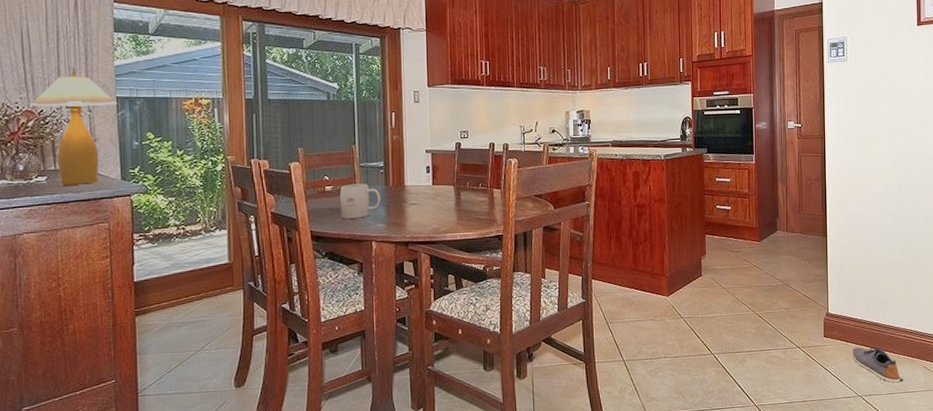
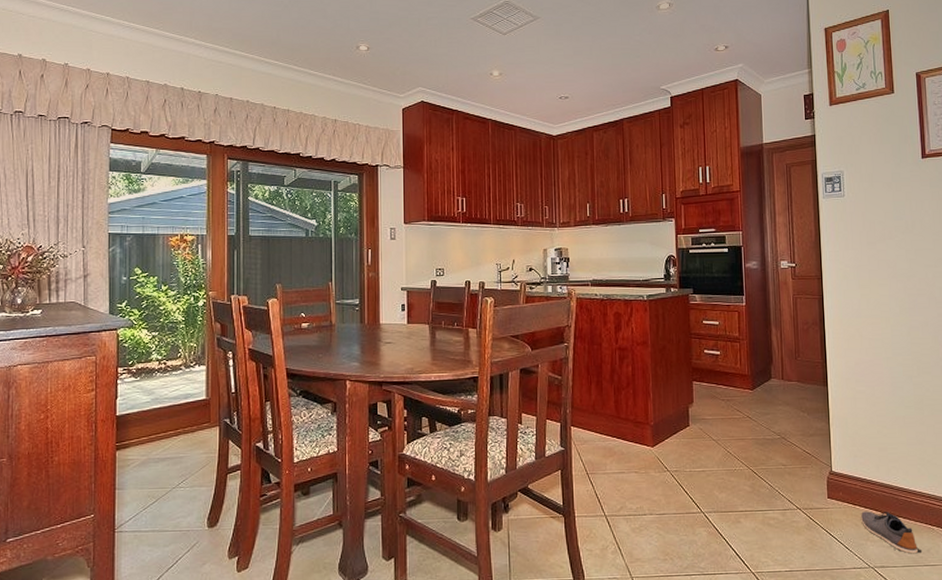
table lamp: present [30,67,117,186] -> none [31,205,109,320]
mug: present [339,183,382,219] -> none [315,321,357,357]

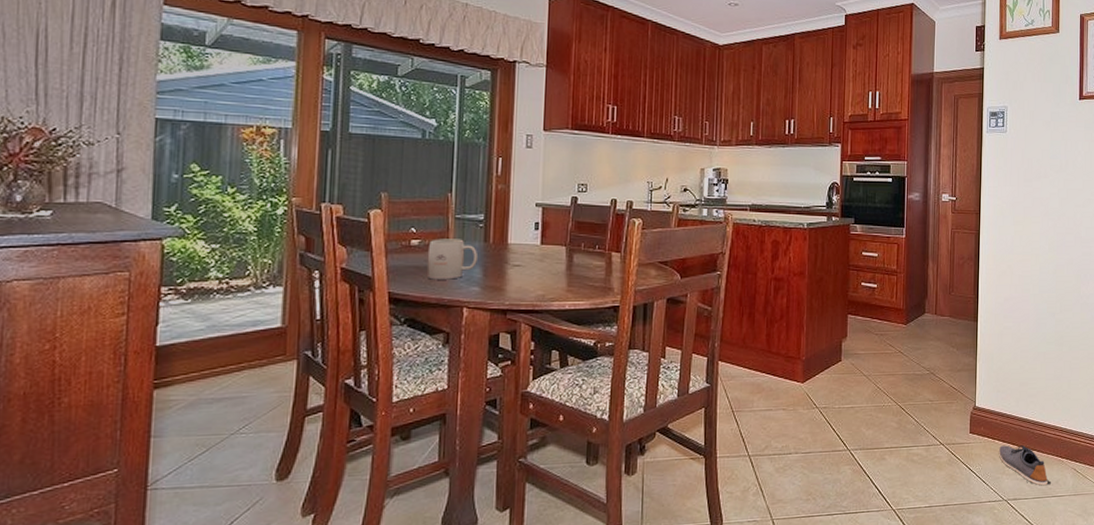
mug: none [315,321,357,357] -> present [426,239,479,280]

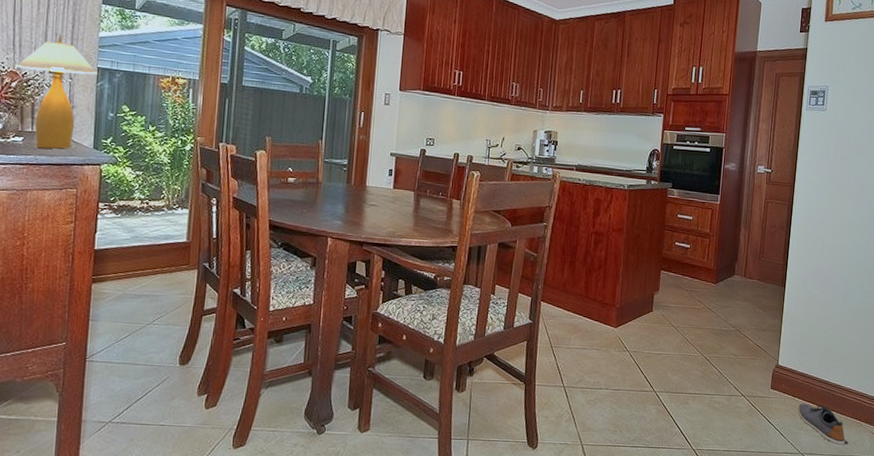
table lamp: none [39,79,155,224] -> present [15,34,97,149]
mug: present [426,239,479,280] -> none [300,178,342,213]

